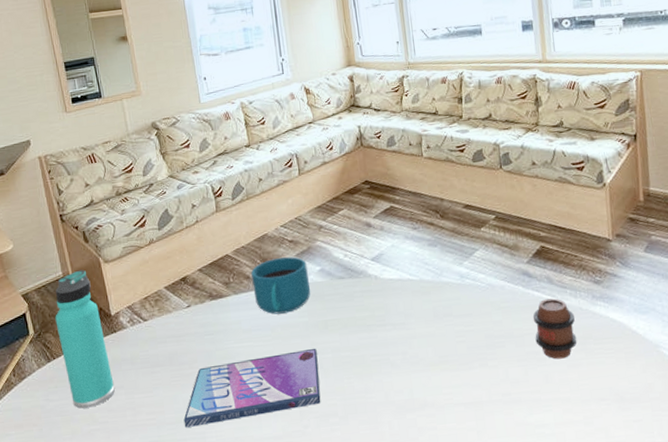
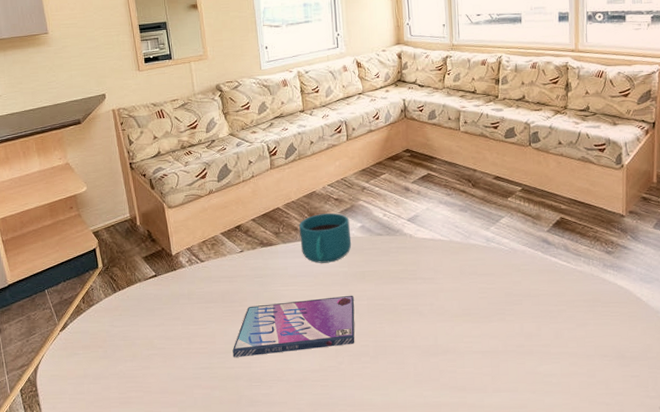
thermos bottle: present [55,269,115,409] -> none [122,213,172,335]
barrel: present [533,298,577,359] -> none [549,264,587,318]

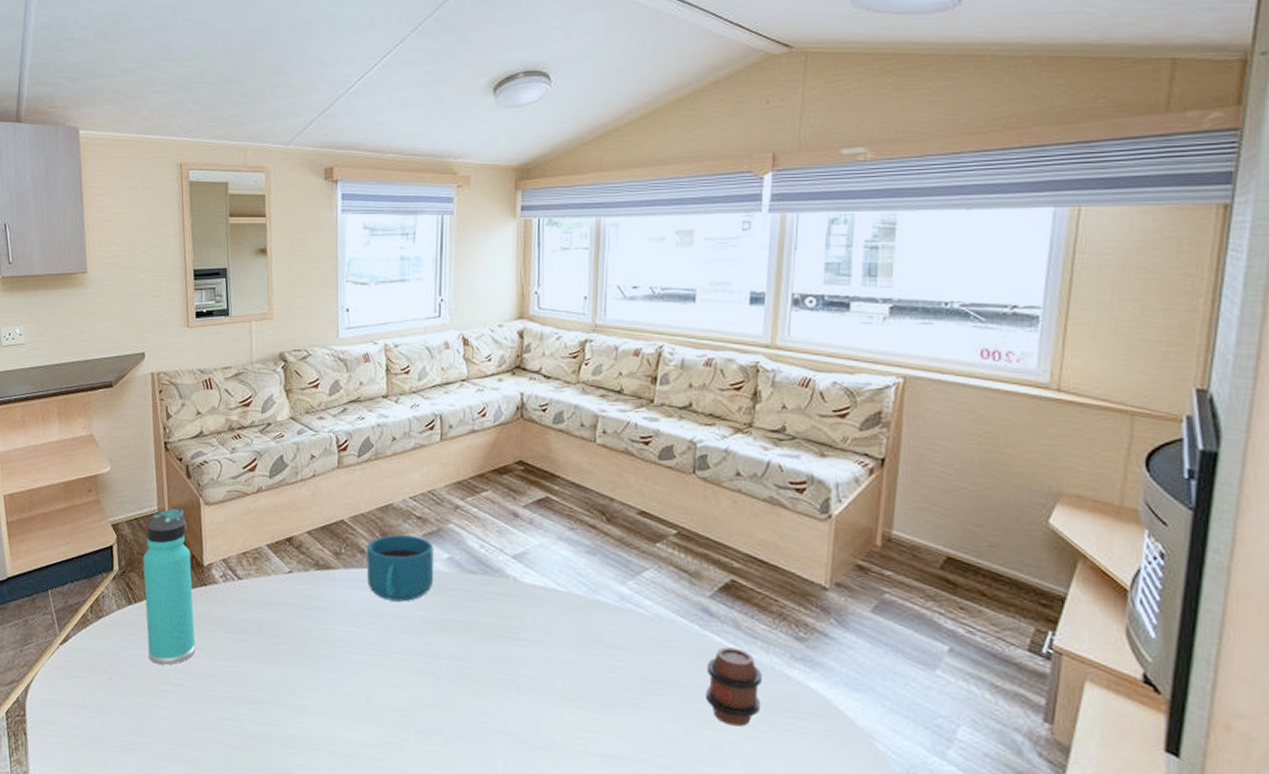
thermos bottle: none [122,213,172,335] -> present [143,508,195,665]
video game case: present [232,295,355,357] -> none [265,645,430,717]
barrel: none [549,264,587,318] -> present [705,647,762,727]

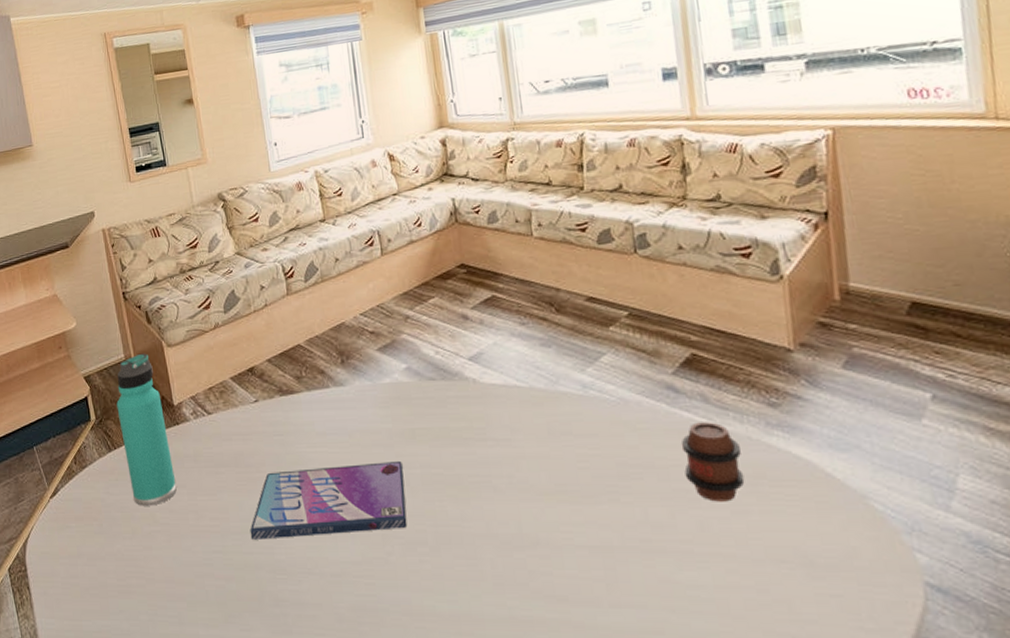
video game case: none [265,645,430,717] -> present [250,460,408,540]
cup: present [366,535,434,602] -> none [326,351,396,417]

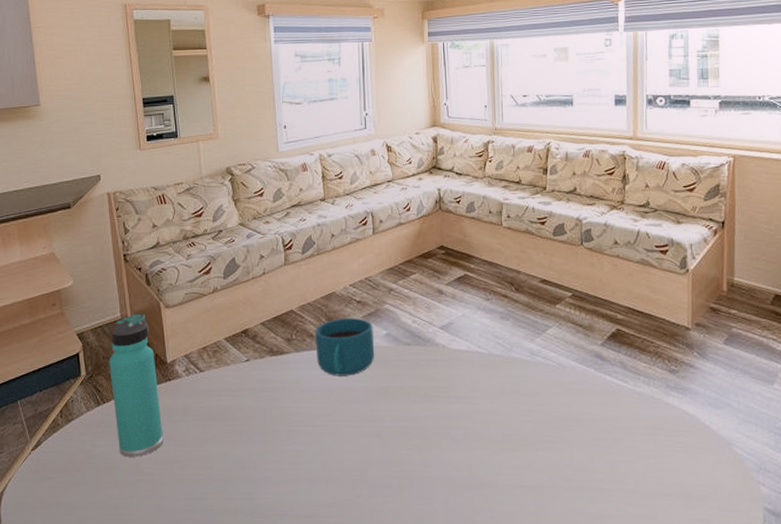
video game case: present [250,460,408,540] -> none [232,415,376,487]
cup: none [326,351,396,417] -> present [315,318,375,376]
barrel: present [682,422,745,502] -> none [603,384,647,448]

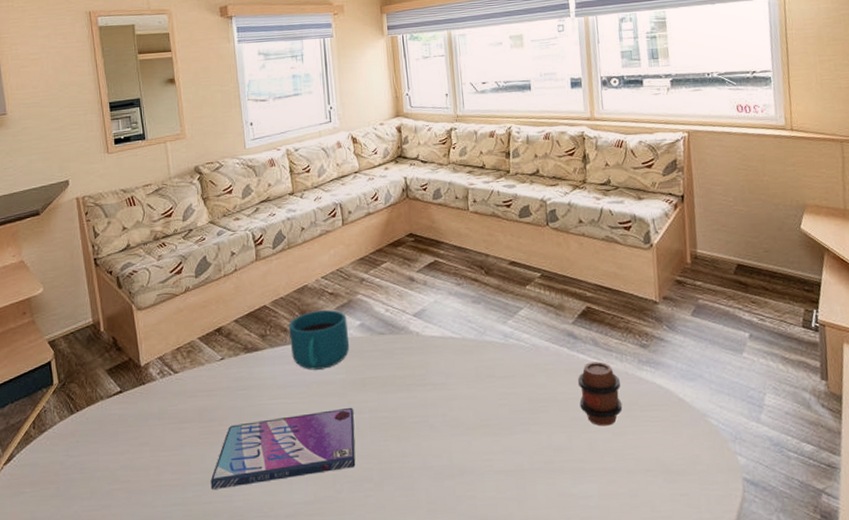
thermos bottle: present [109,313,163,457] -> none [82,317,139,466]
video game case: none [232,415,376,487] -> present [210,407,356,490]
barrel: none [603,384,647,448] -> present [578,361,623,426]

